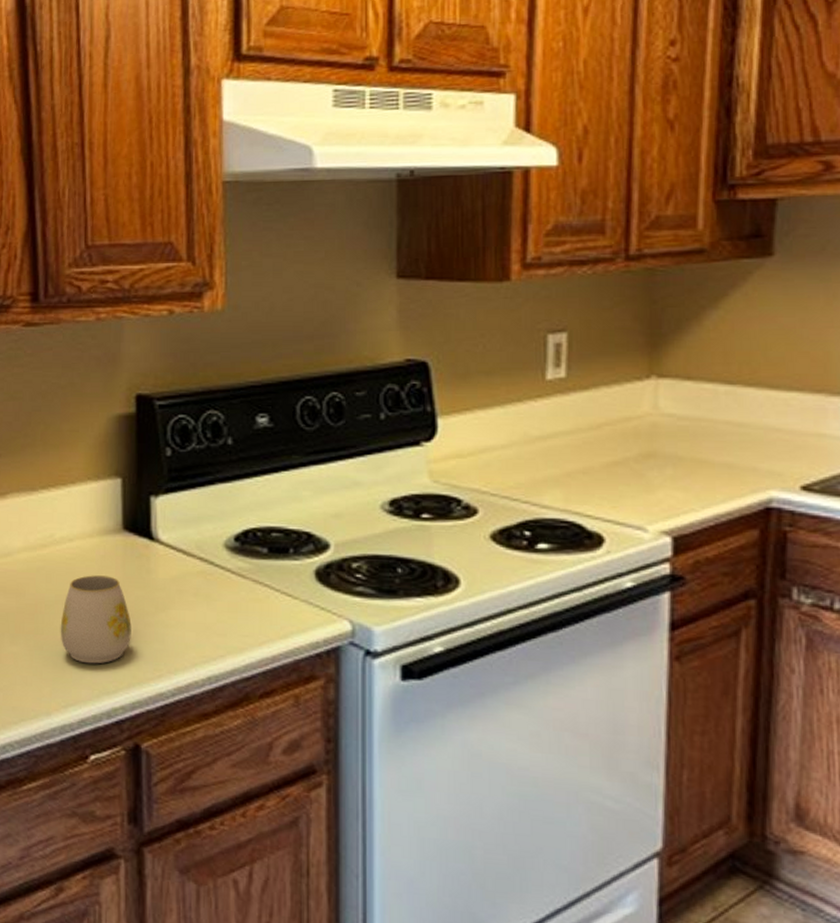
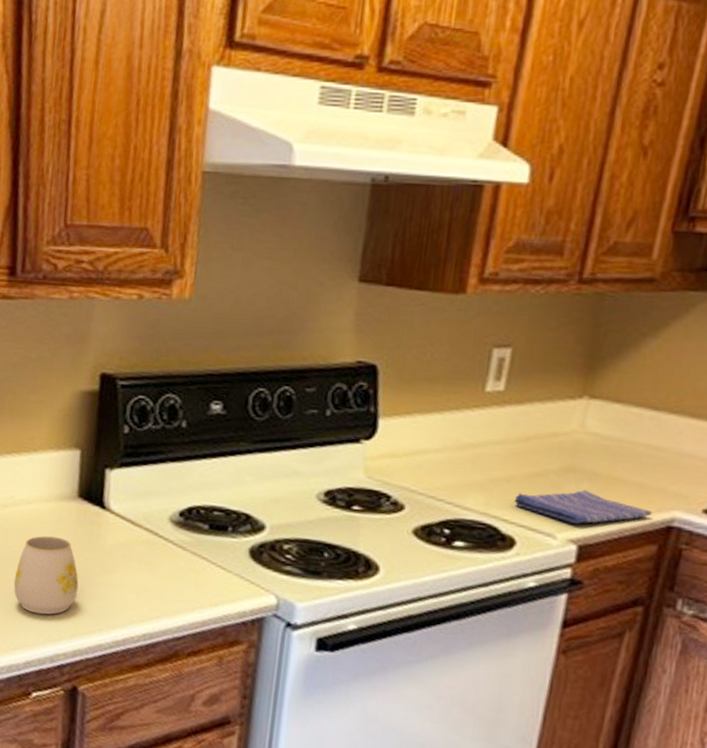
dish towel: none [595,475,747,513] -> present [514,489,653,524]

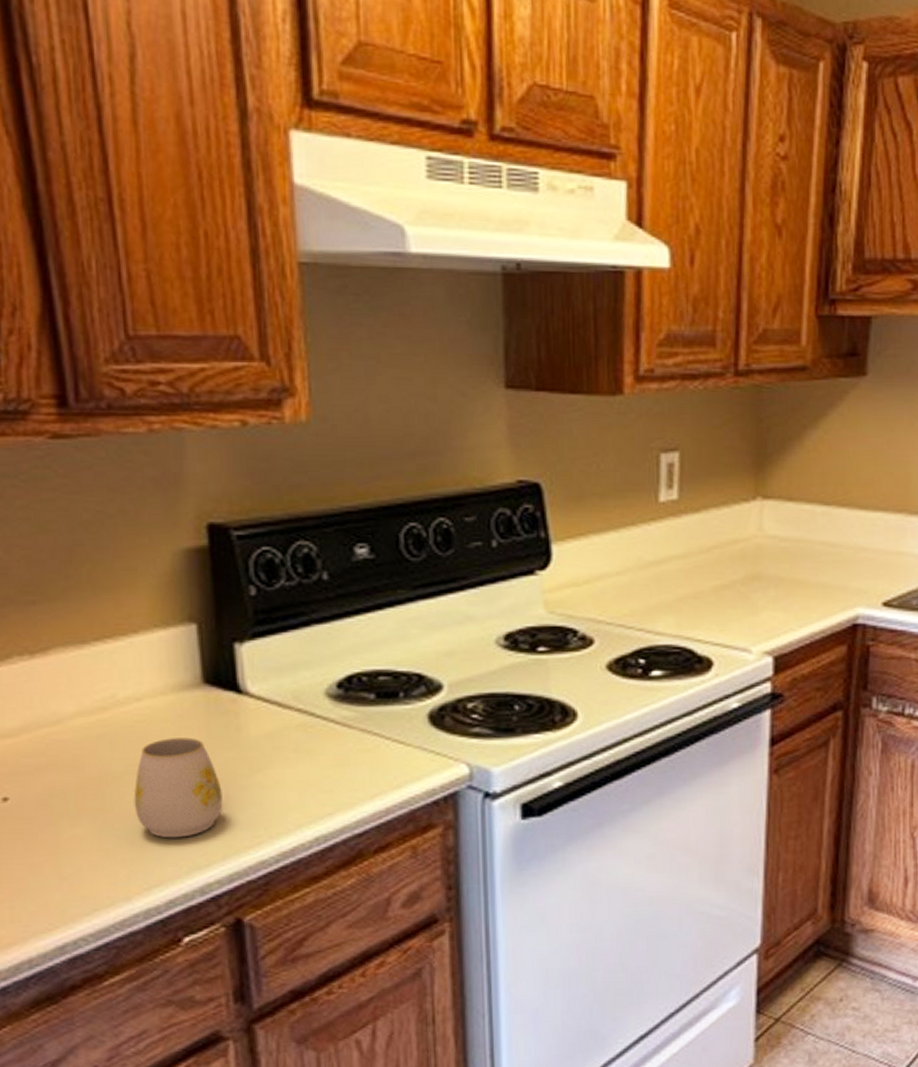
dish towel: present [514,489,653,524] -> none [705,596,838,634]

